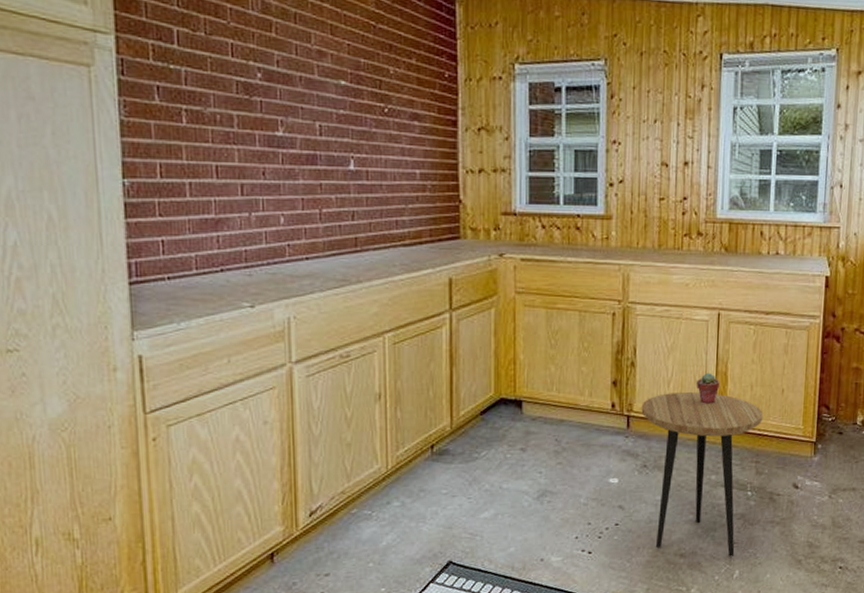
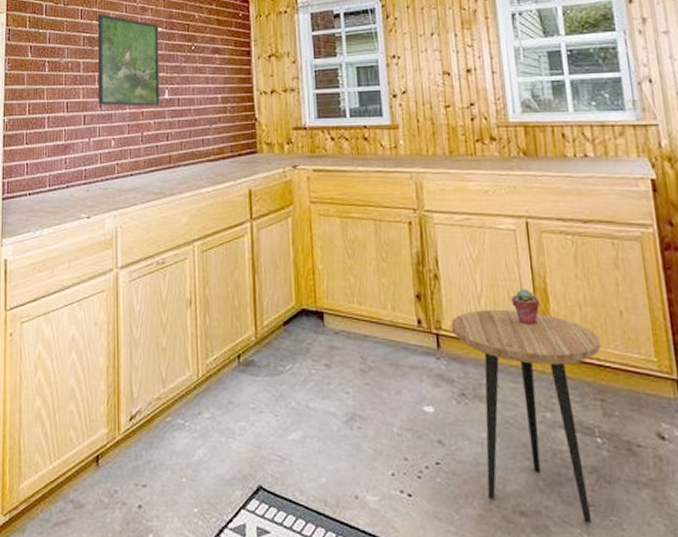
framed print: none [257,52,344,178] -> present [98,14,160,107]

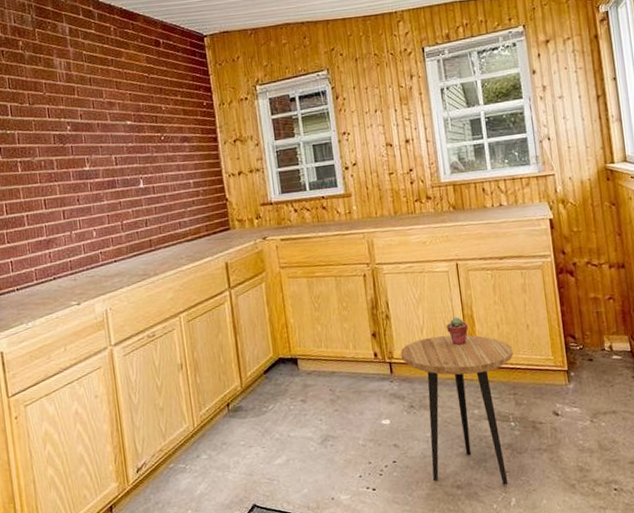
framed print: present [98,14,160,107] -> none [66,111,136,200]

